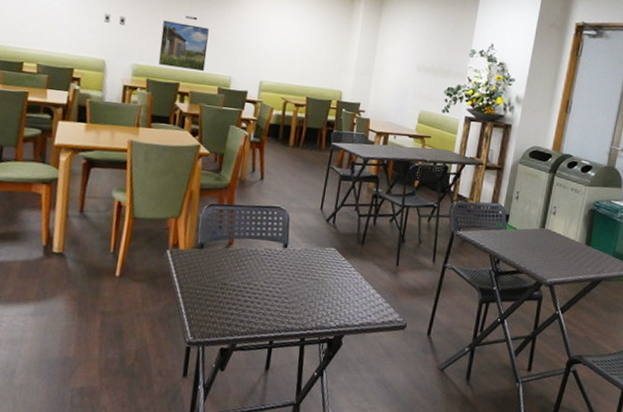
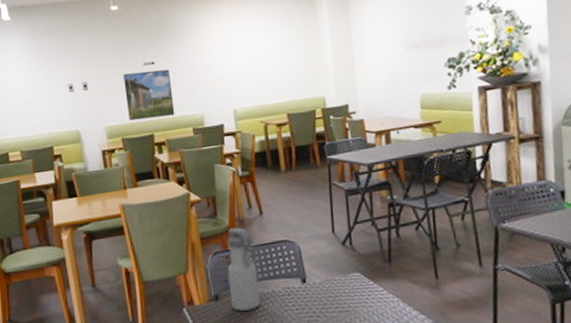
water bottle: none [214,186,250,263] -> present [227,228,261,311]

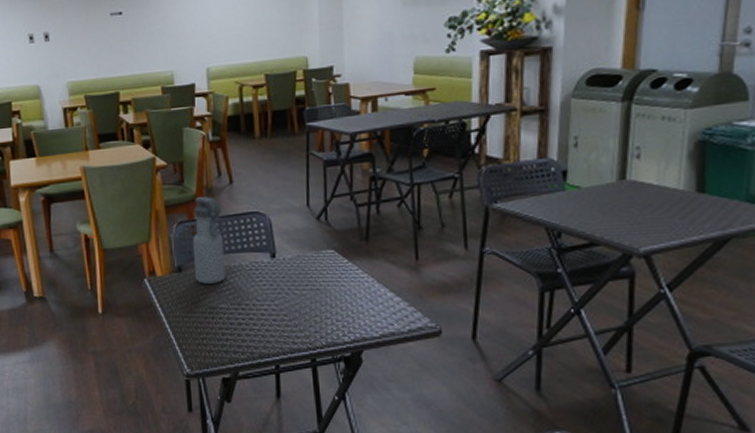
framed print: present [123,69,175,121] -> none [88,20,143,77]

